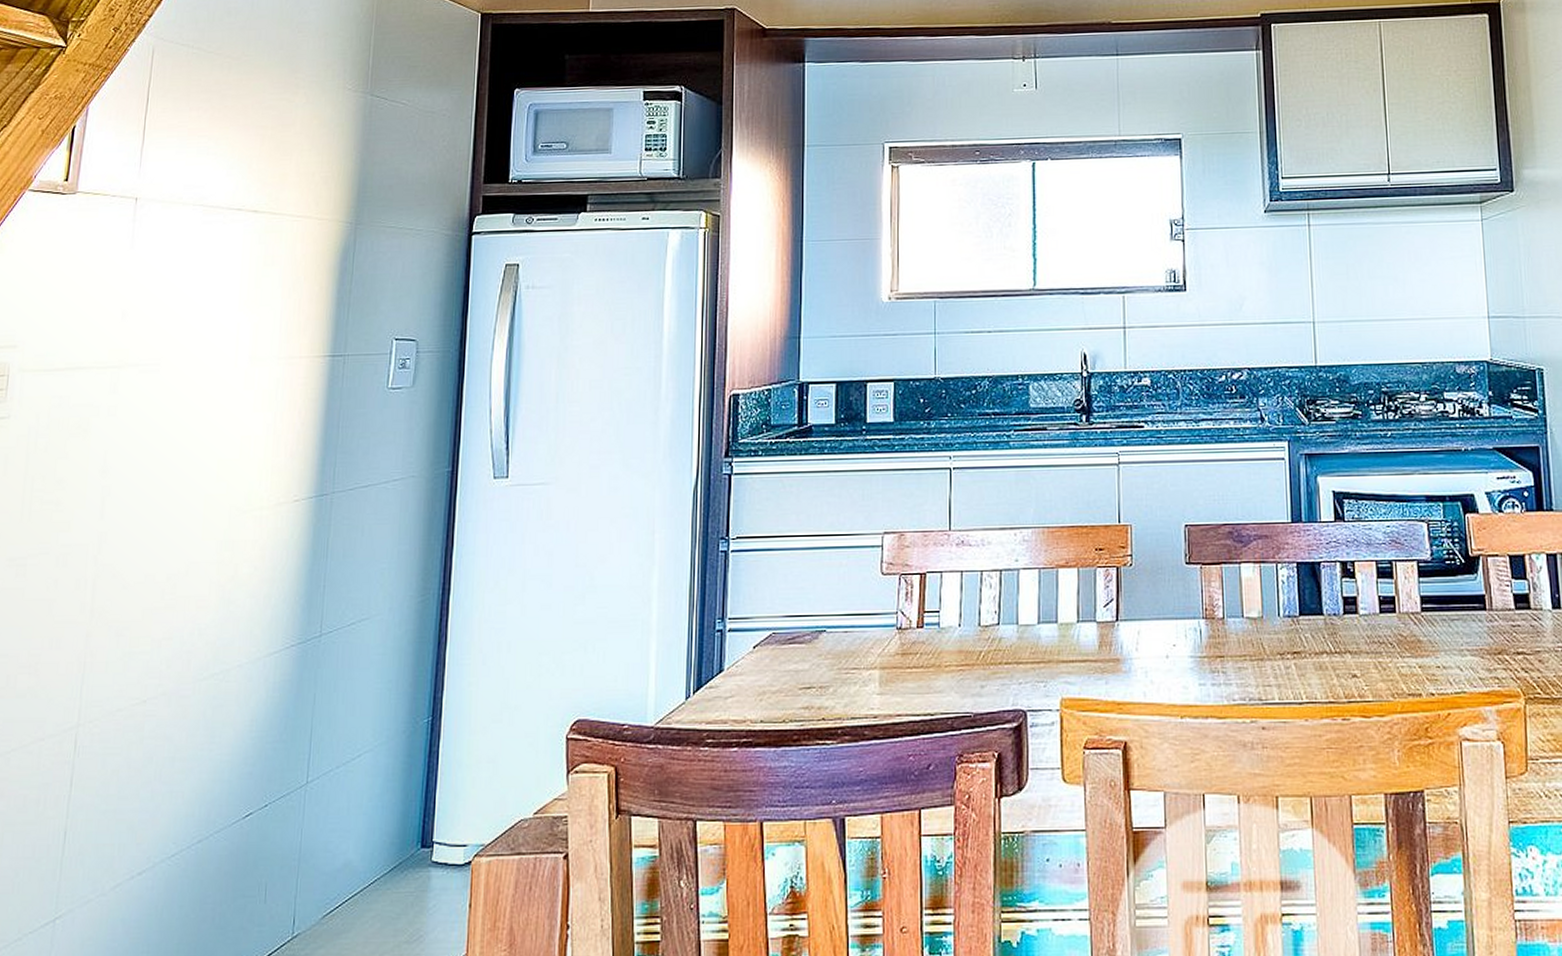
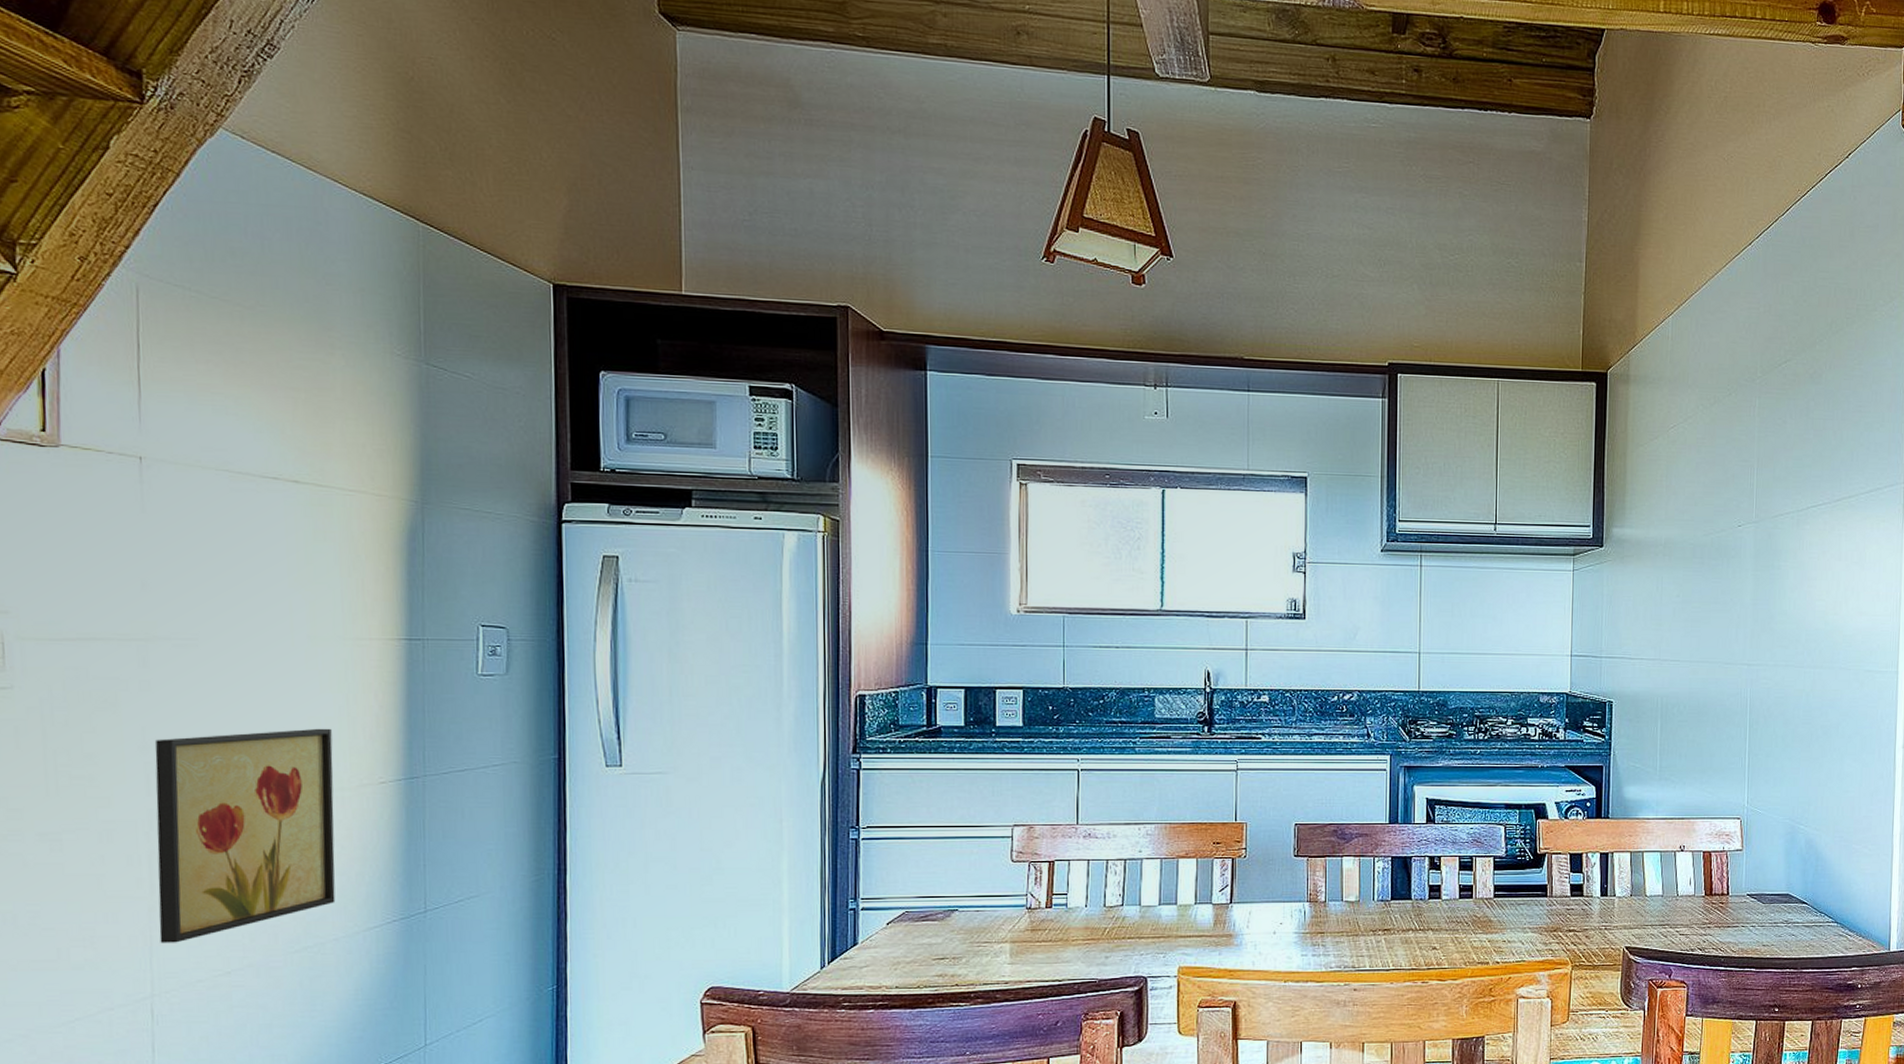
wall art: none [91,447,259,670] -> present [155,728,336,943]

